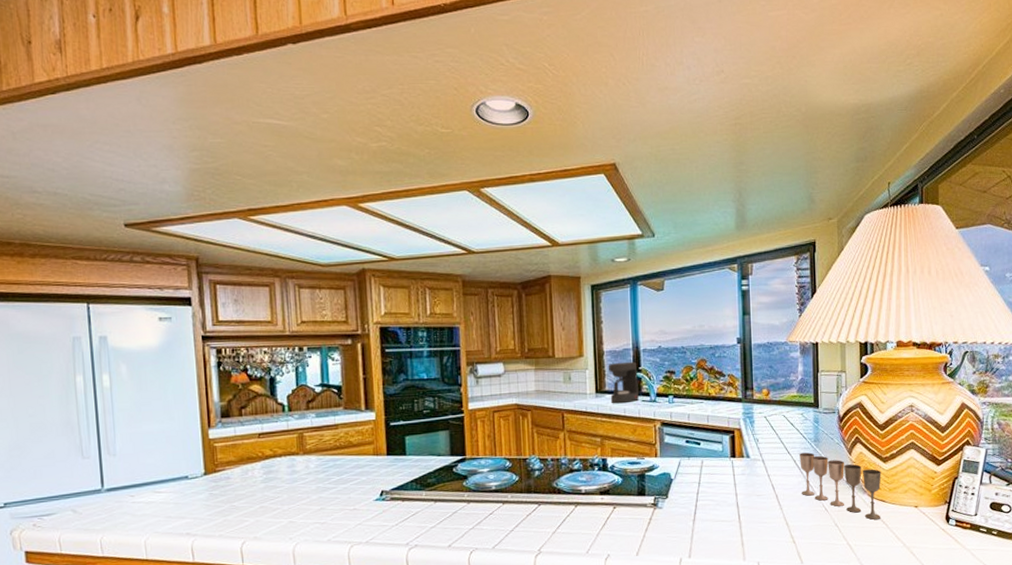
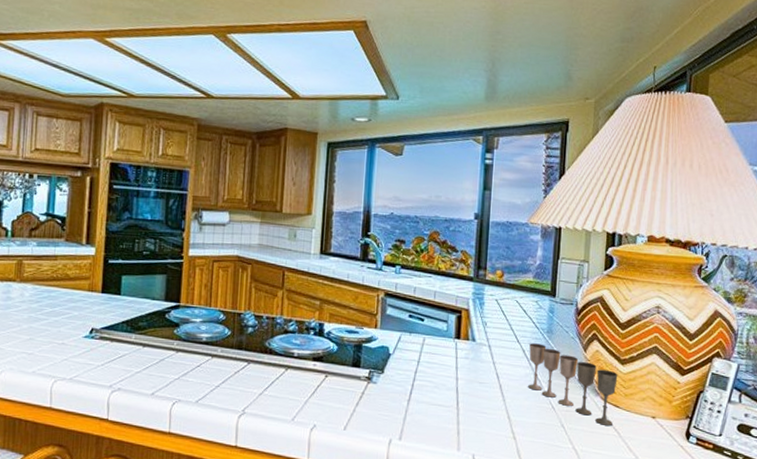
coffee maker: present [609,361,639,404] -> none [334,225,366,268]

